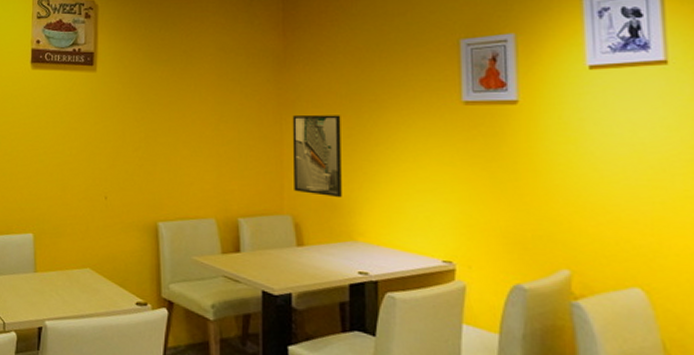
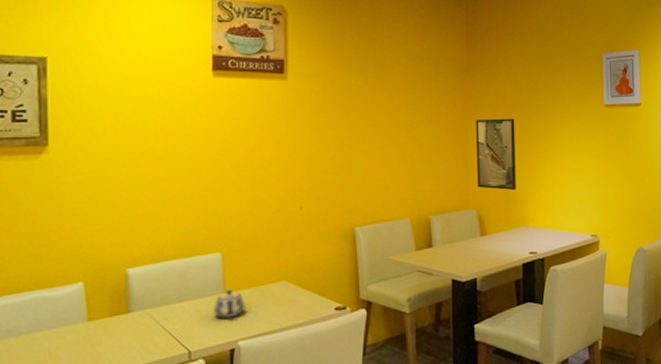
teapot: none [25,269,53,297] -> present [214,289,246,318]

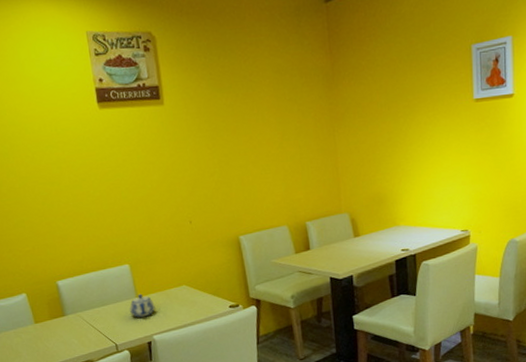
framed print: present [475,118,516,191] -> none [343,122,386,193]

